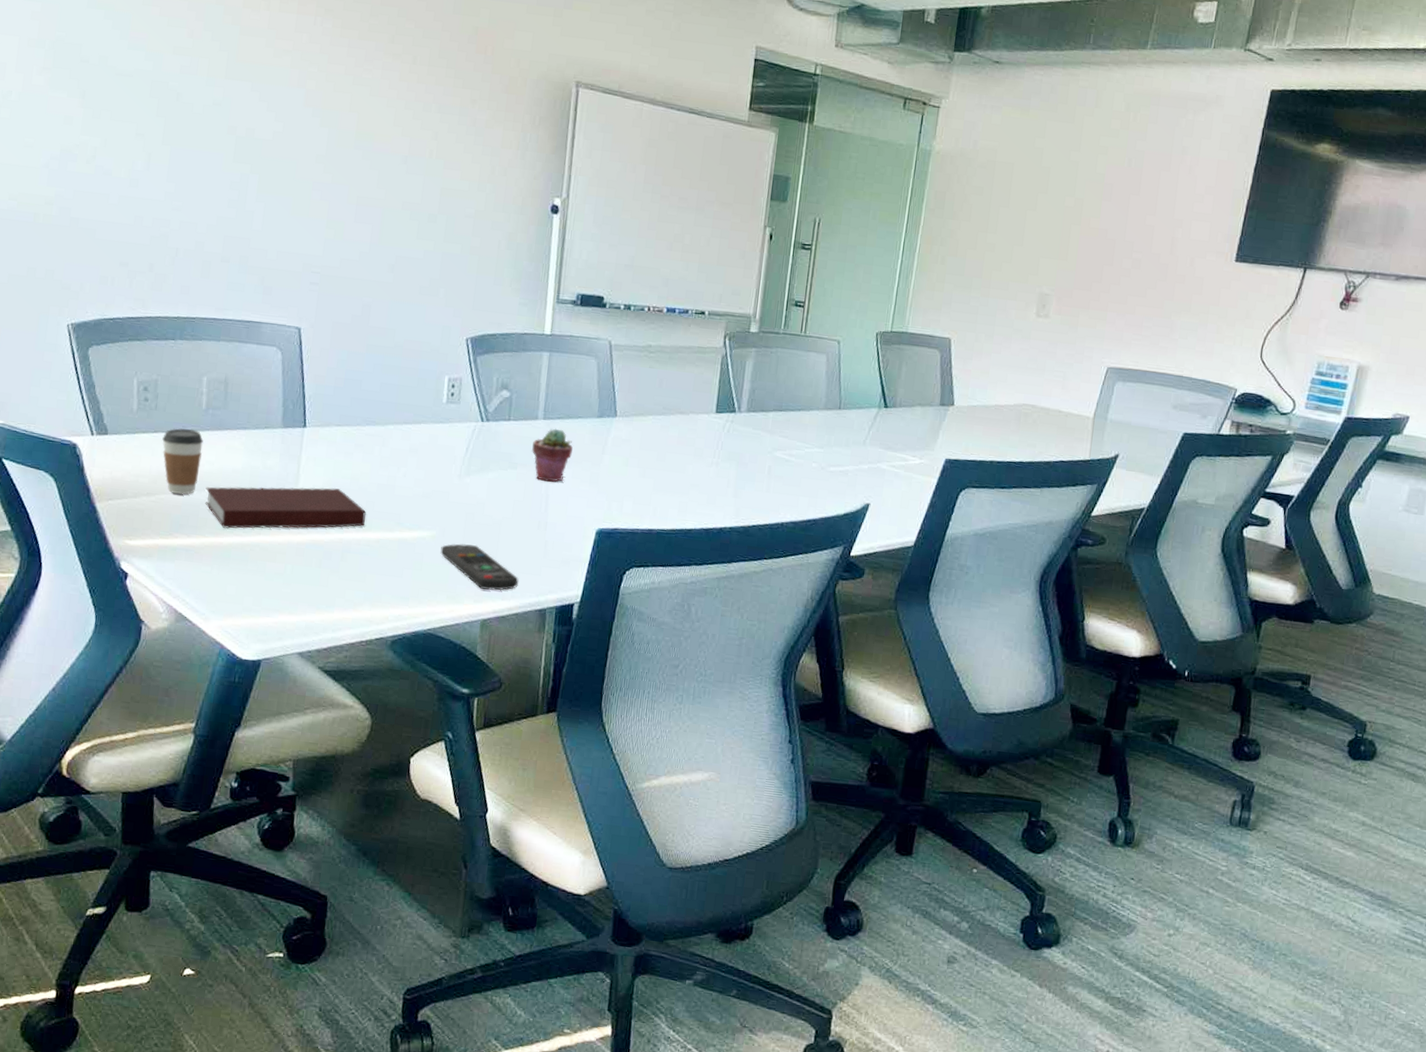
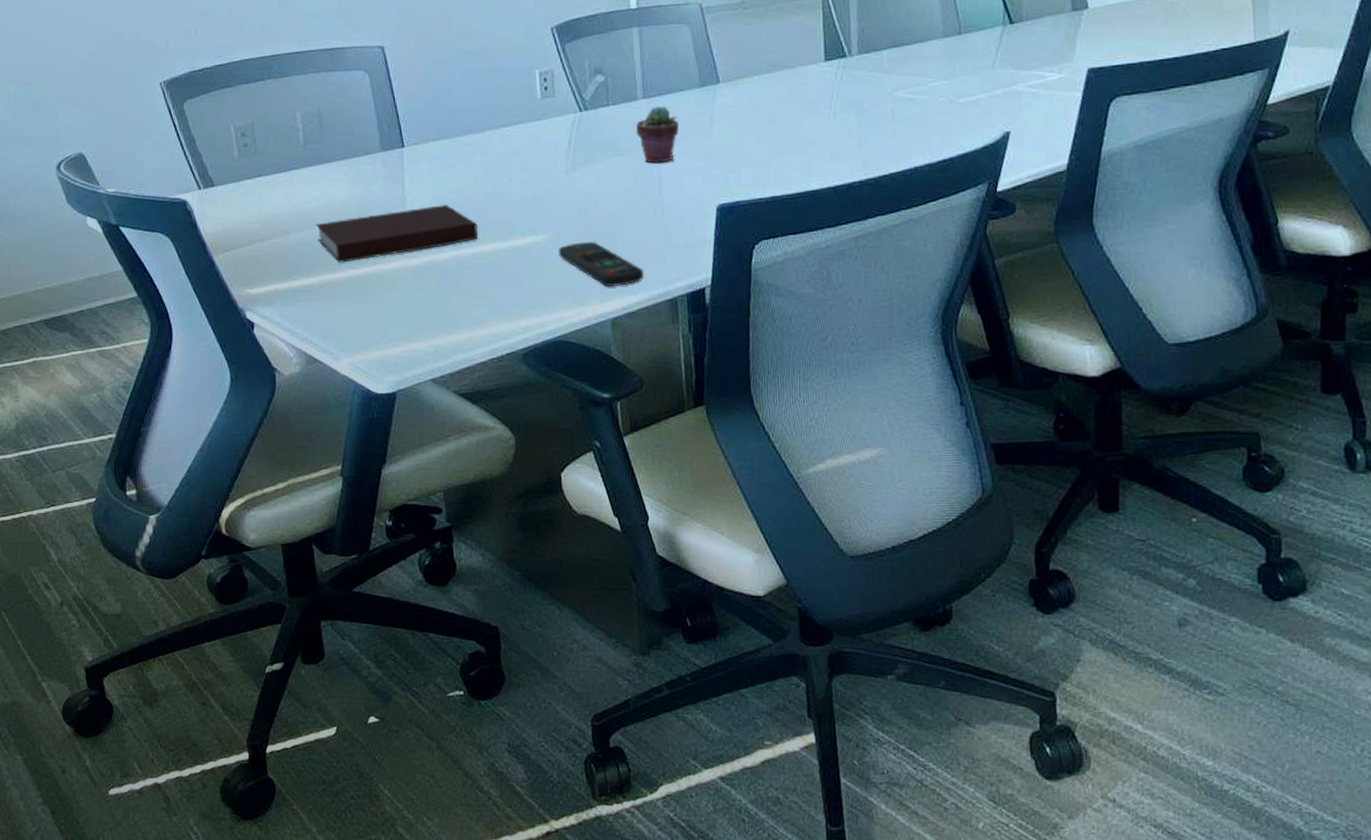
coffee cup: present [162,428,204,495] -> none [267,168,307,236]

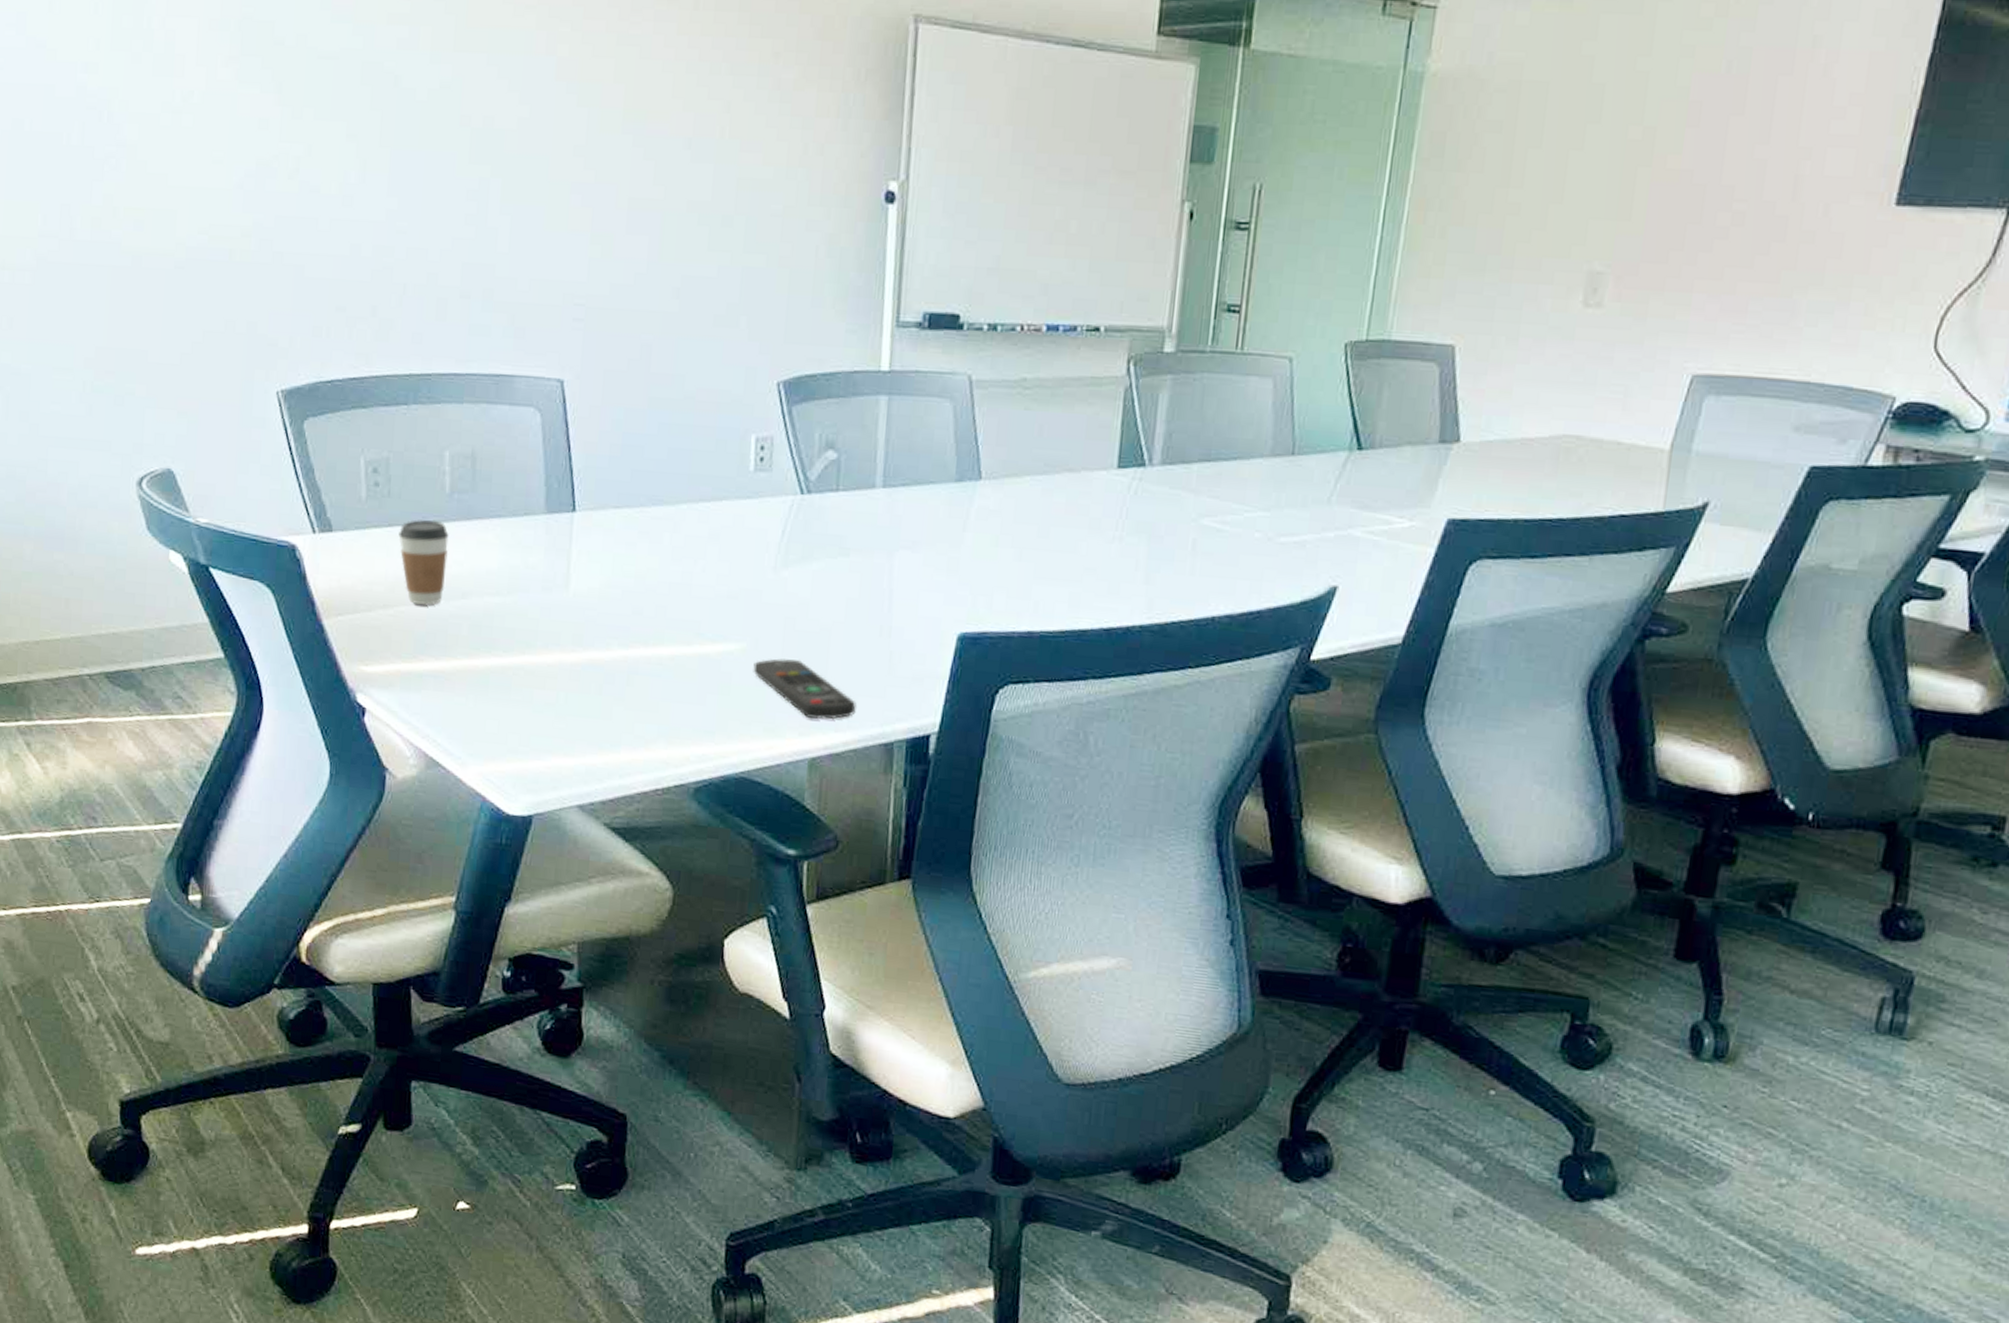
coffee cup: none [267,168,307,236] -> present [398,520,449,606]
notebook: present [316,204,477,263] -> none [454,589,656,648]
potted succulent: present [636,106,679,164] -> none [869,499,923,572]

